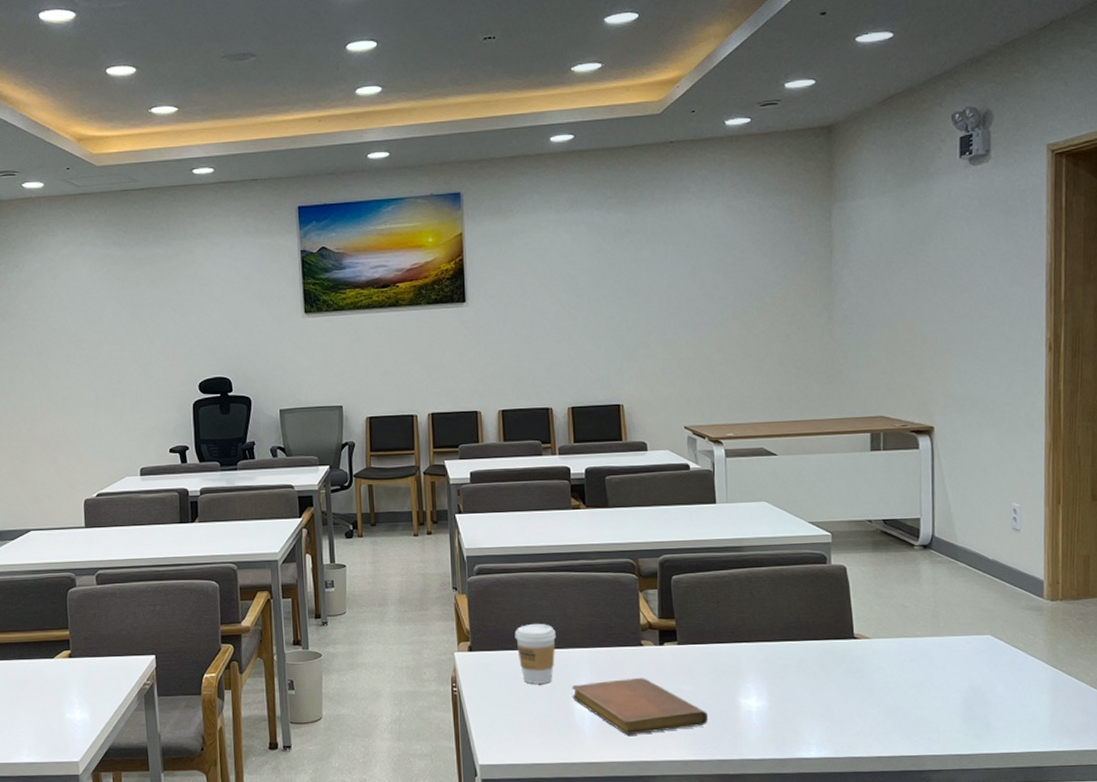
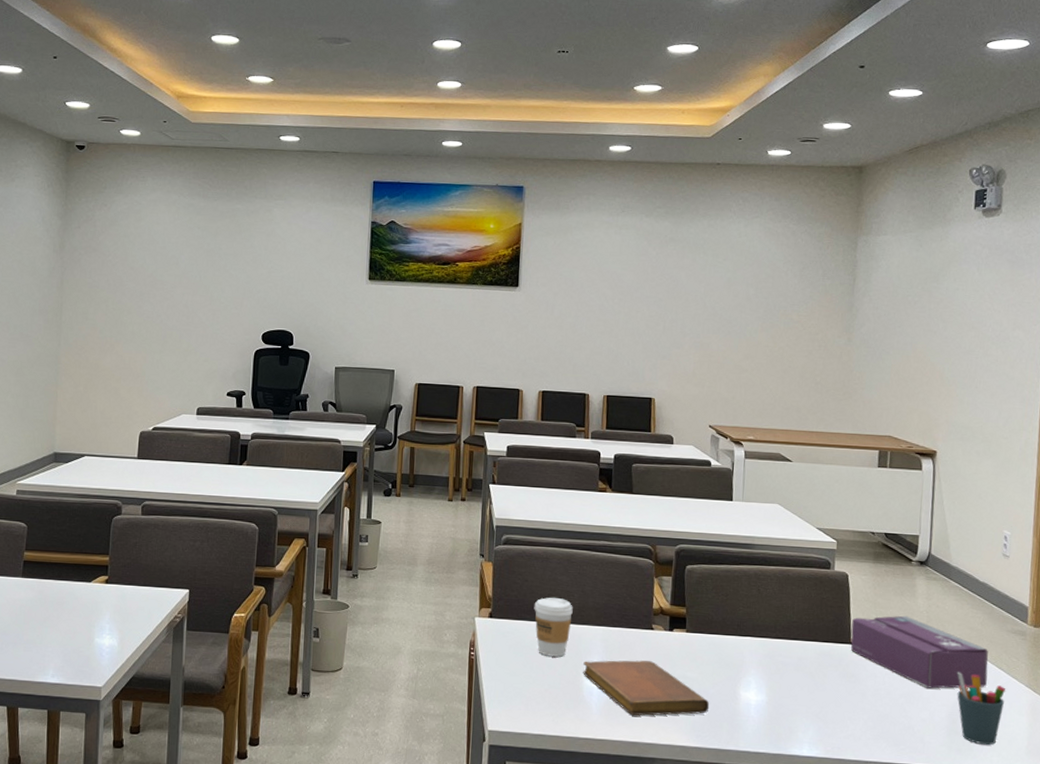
tissue box: none [854,603,1004,676] -> present [850,615,989,689]
pen holder: none [970,655,1024,728] -> present [956,671,1006,746]

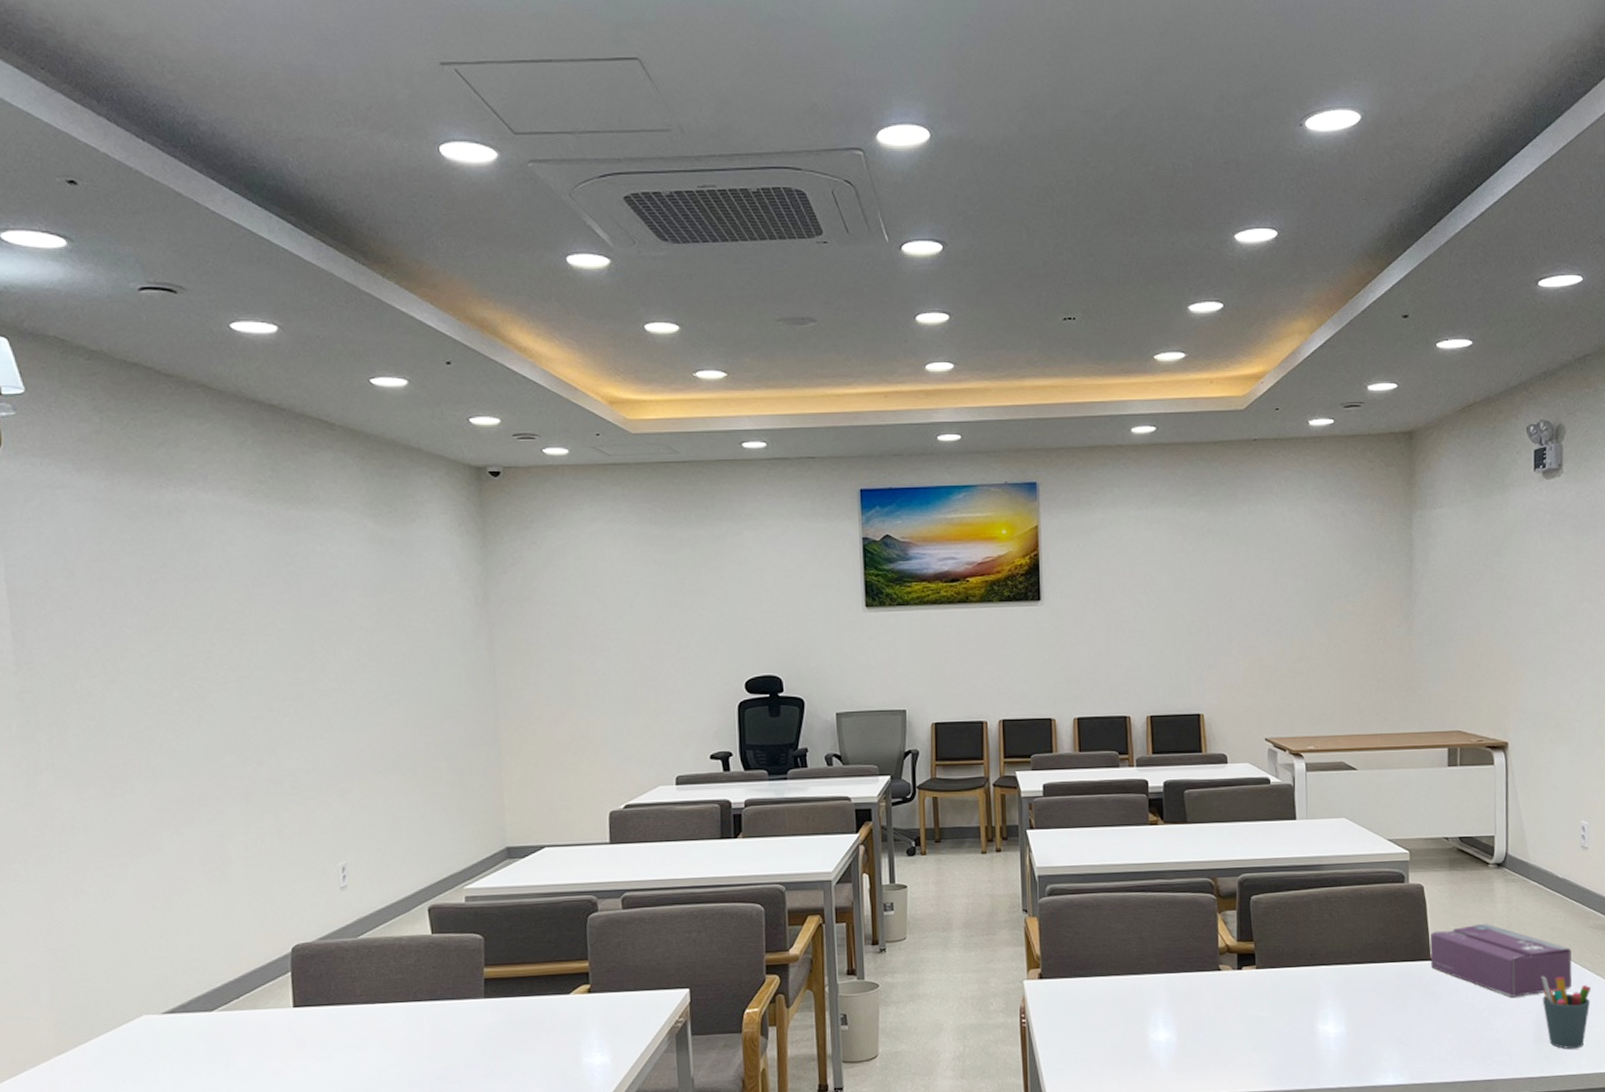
coffee cup: present [534,597,573,657] -> none [1088,947,1131,1014]
notebook: present [583,660,710,716] -> none [1147,1005,1287,1067]

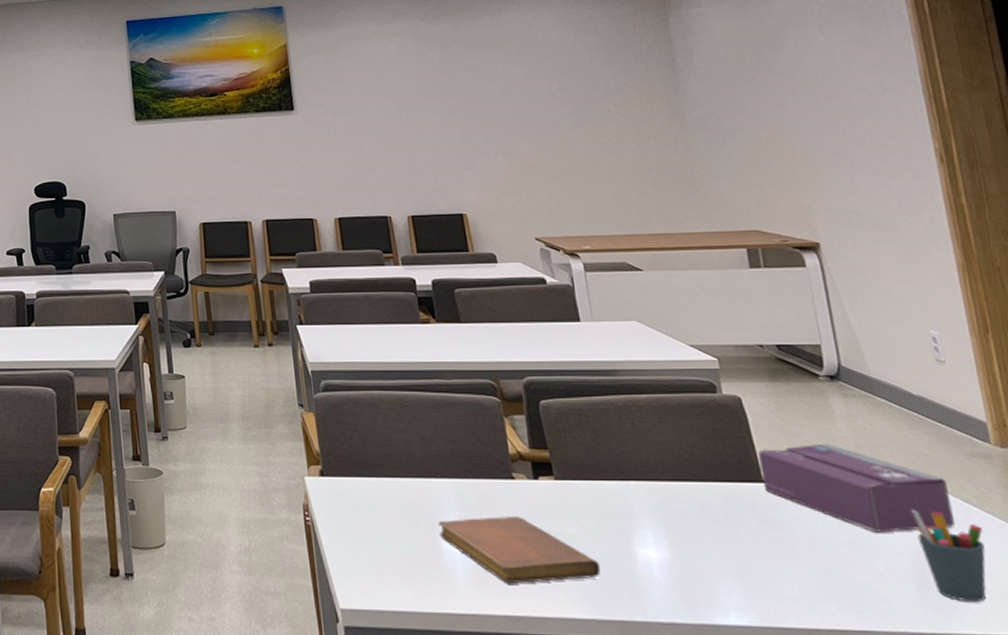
notebook: none [1147,1005,1287,1067] -> present [438,517,601,584]

